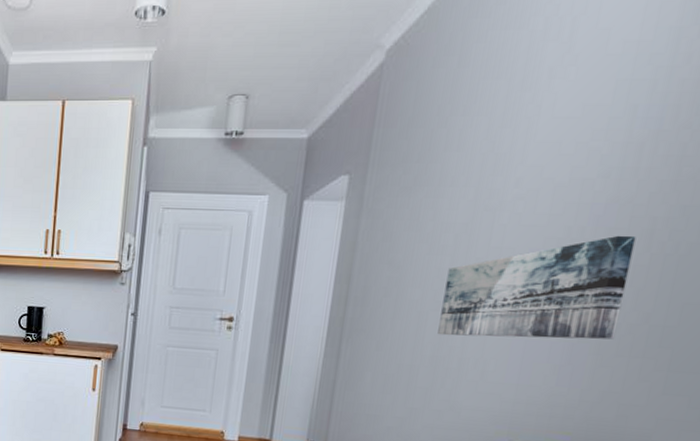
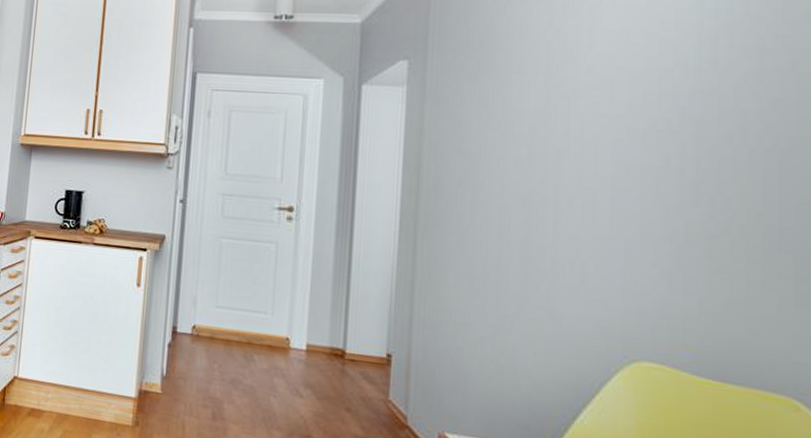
wall art: present [437,235,636,340] -> none [524,127,729,242]

